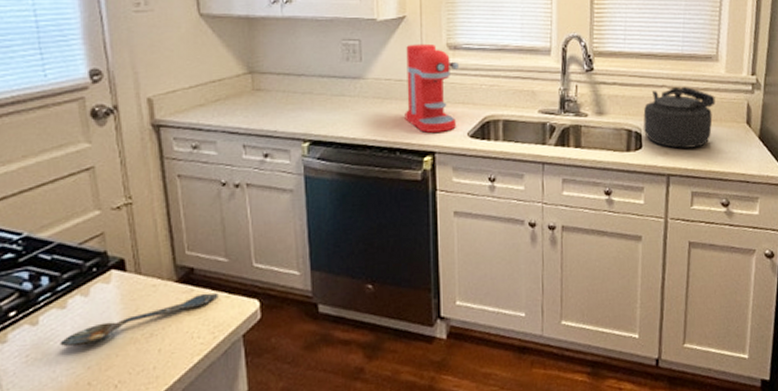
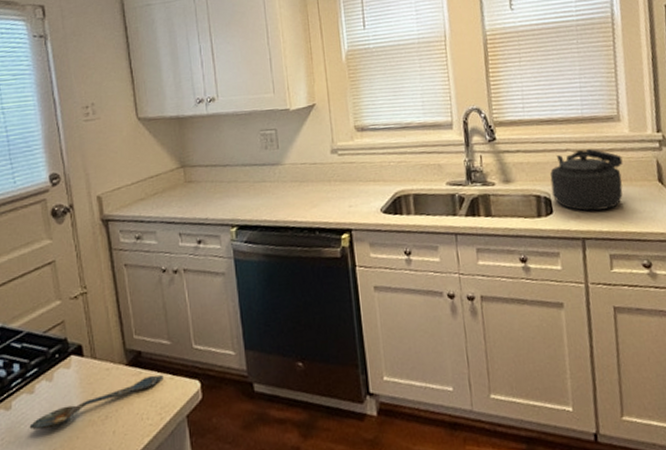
coffee maker: present [405,43,459,133] -> none [318,127,369,211]

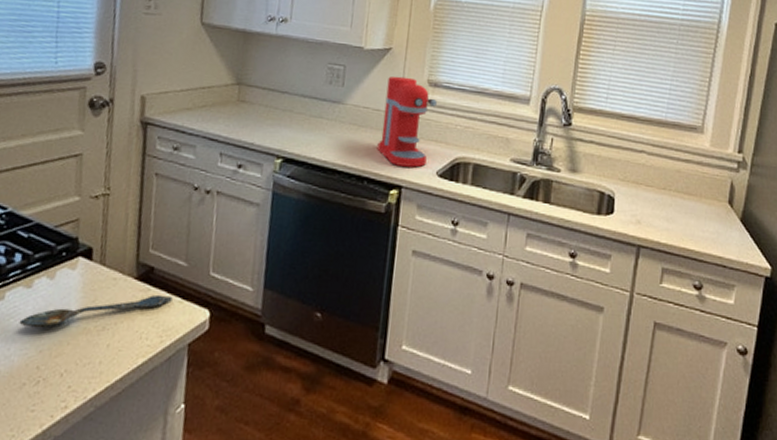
coffee maker: none [318,127,369,211] -> present [377,76,437,168]
kettle: present [550,149,623,211] -> none [617,154,697,221]

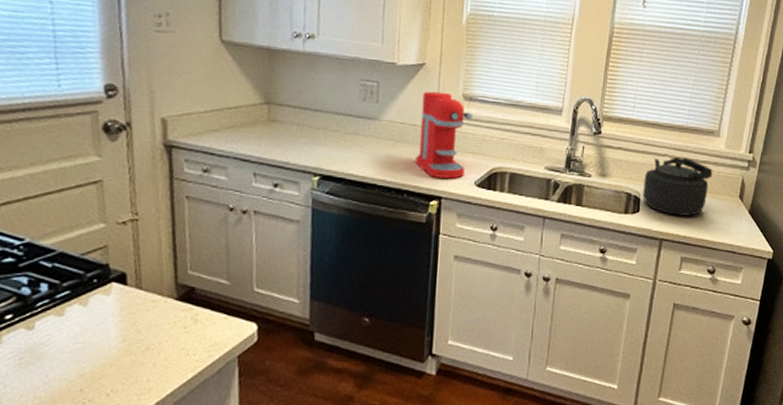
spoon: present [19,294,173,329] -> none [54,313,217,354]
kettle: none [617,154,697,221] -> present [643,157,713,216]

